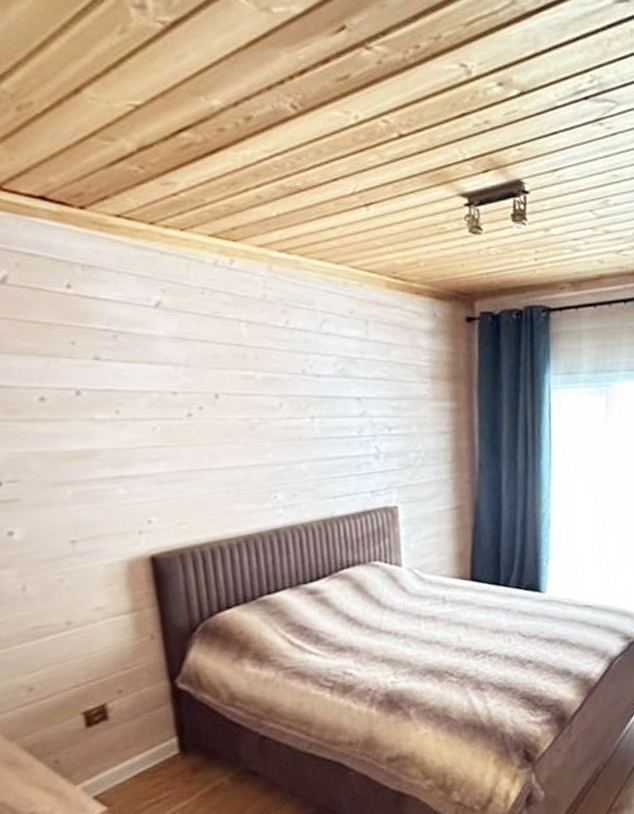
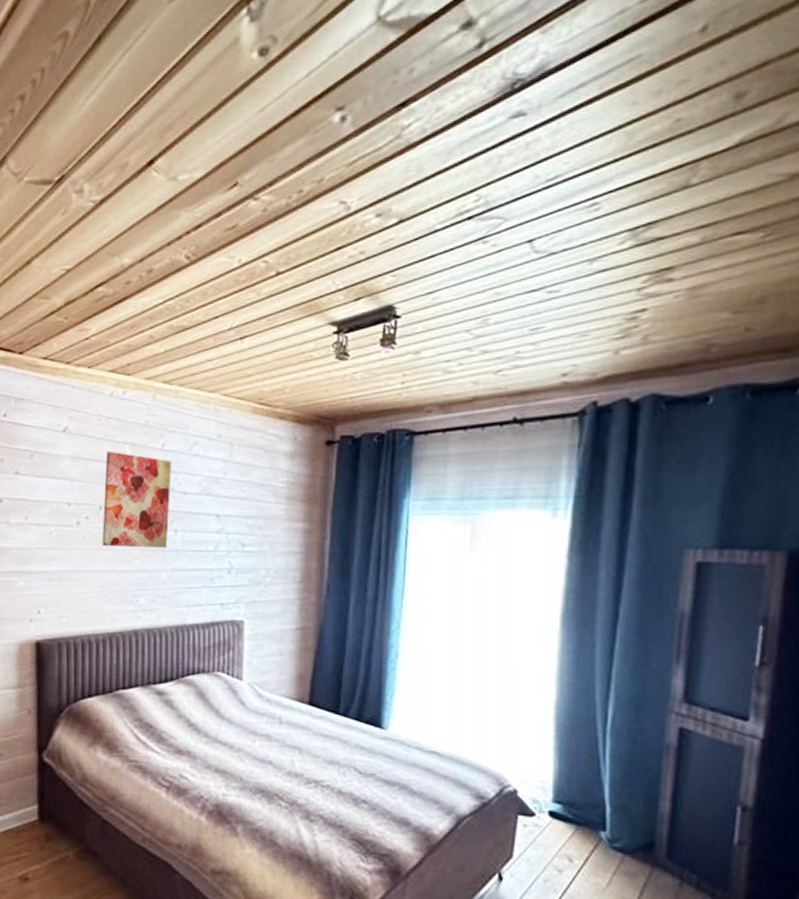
wall art: none [216,330,304,440] -> present [102,451,171,548]

